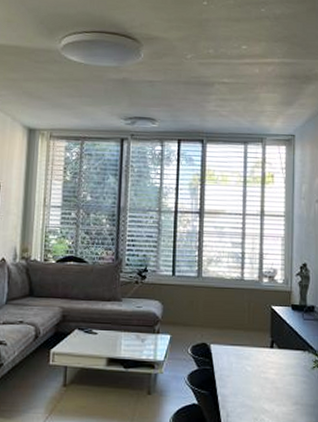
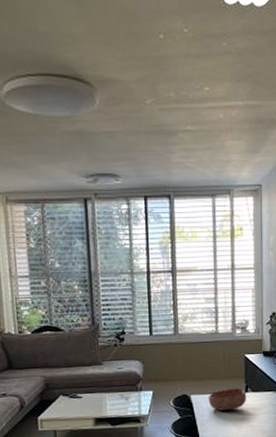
decorative bowl: none [229,342,272,367] -> present [208,388,247,411]

